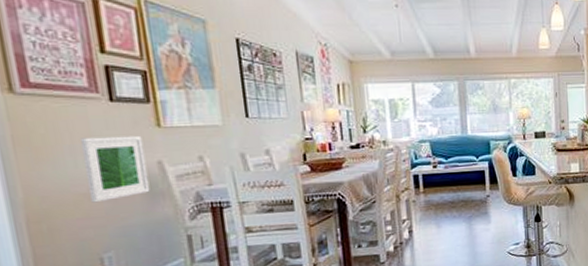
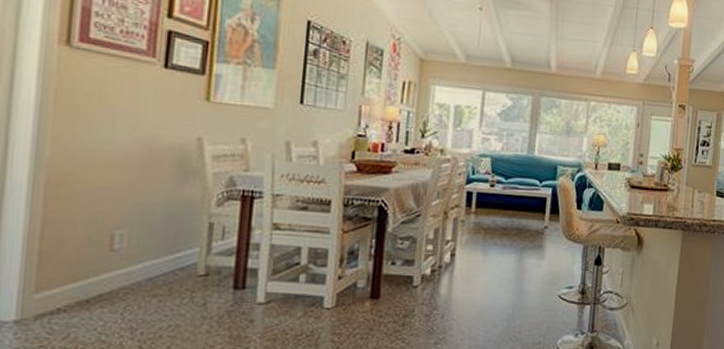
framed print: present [81,135,150,203] -> none [118,101,188,173]

